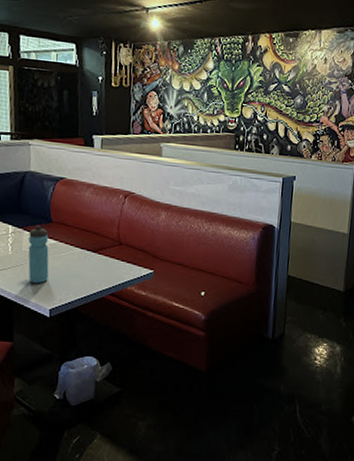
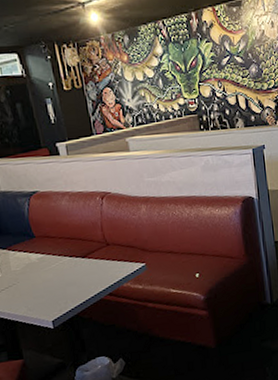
water bottle: present [28,226,49,284] -> none [14,243,44,300]

